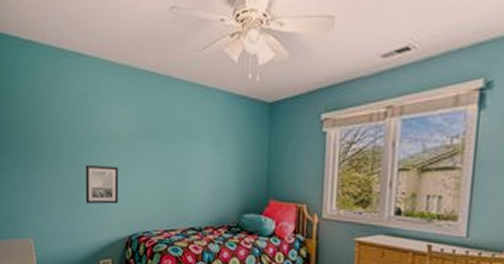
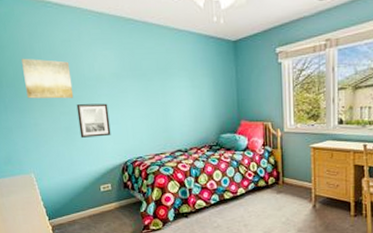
wall art: none [36,111,84,158] -> present [21,58,74,99]

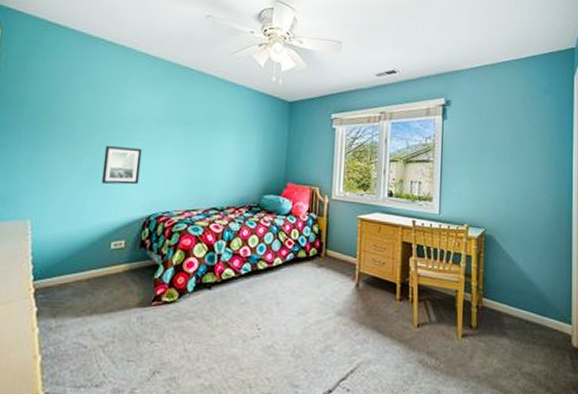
wall art: present [21,58,74,99] -> none [49,90,109,139]

